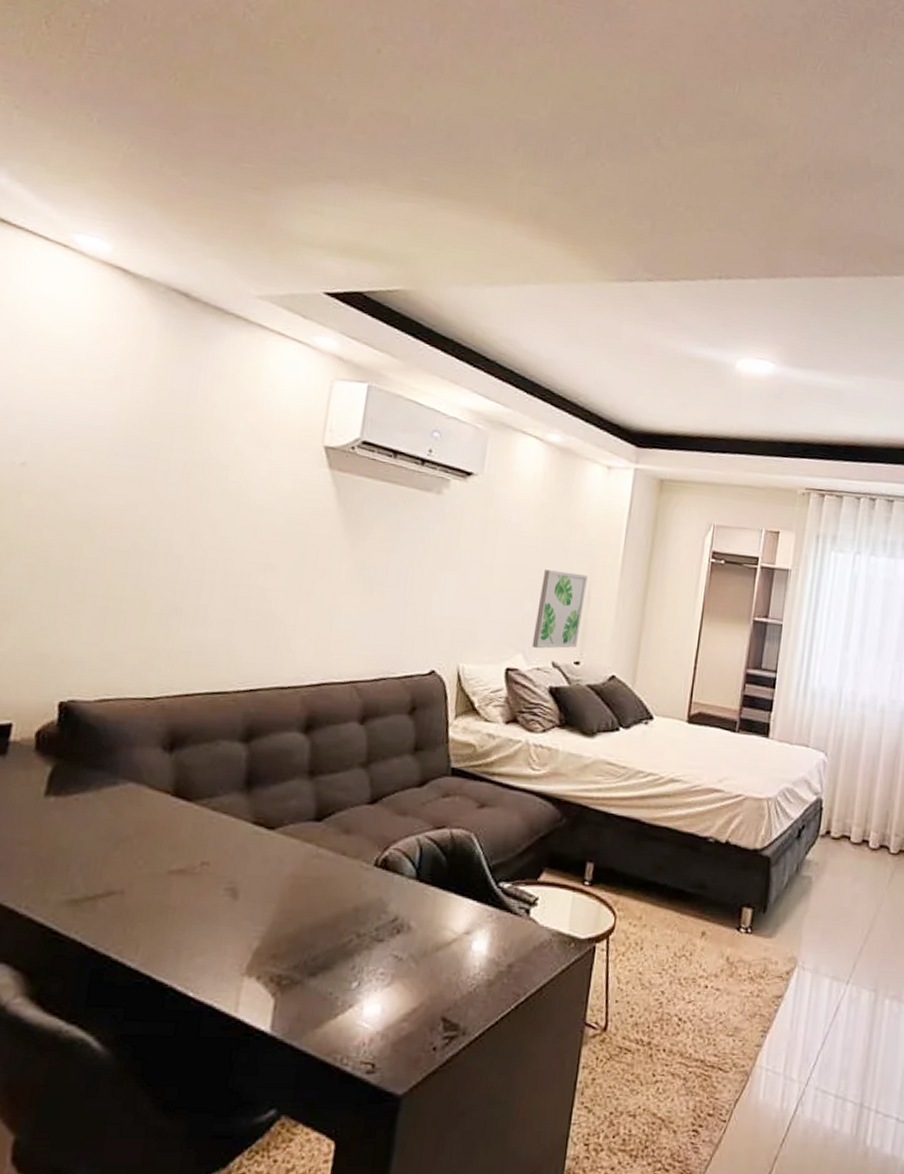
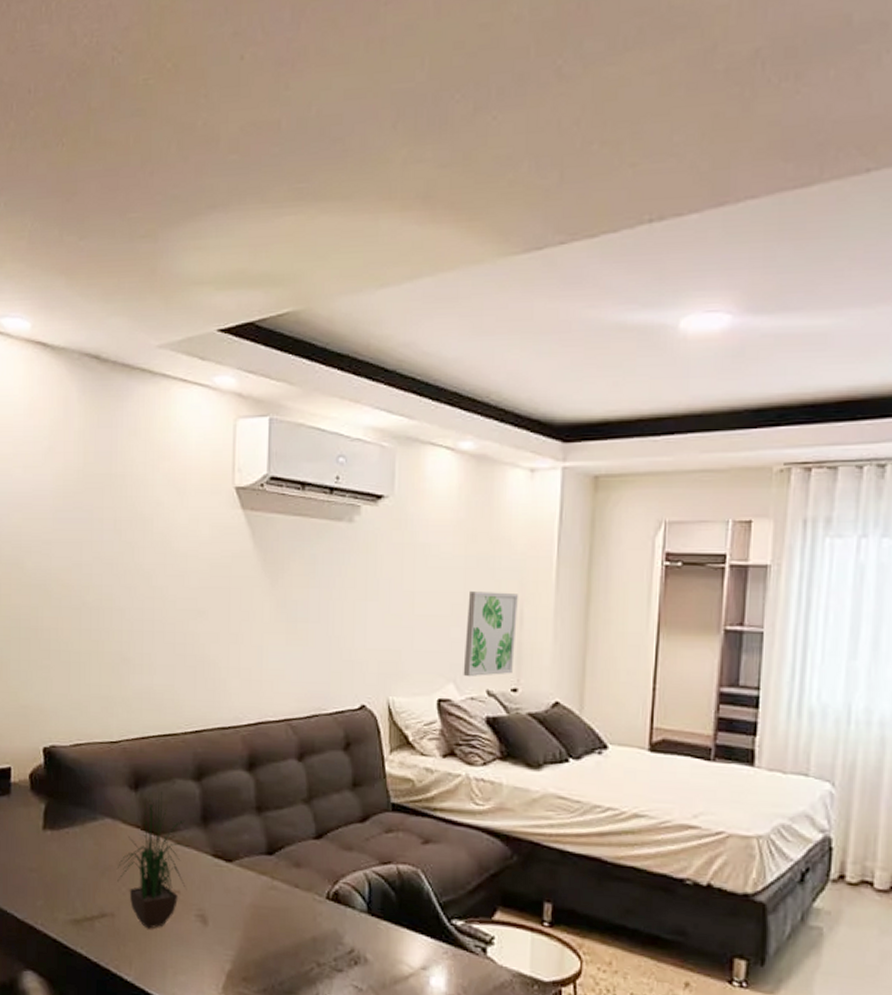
potted plant: none [134,754,227,907] -> present [116,791,189,929]

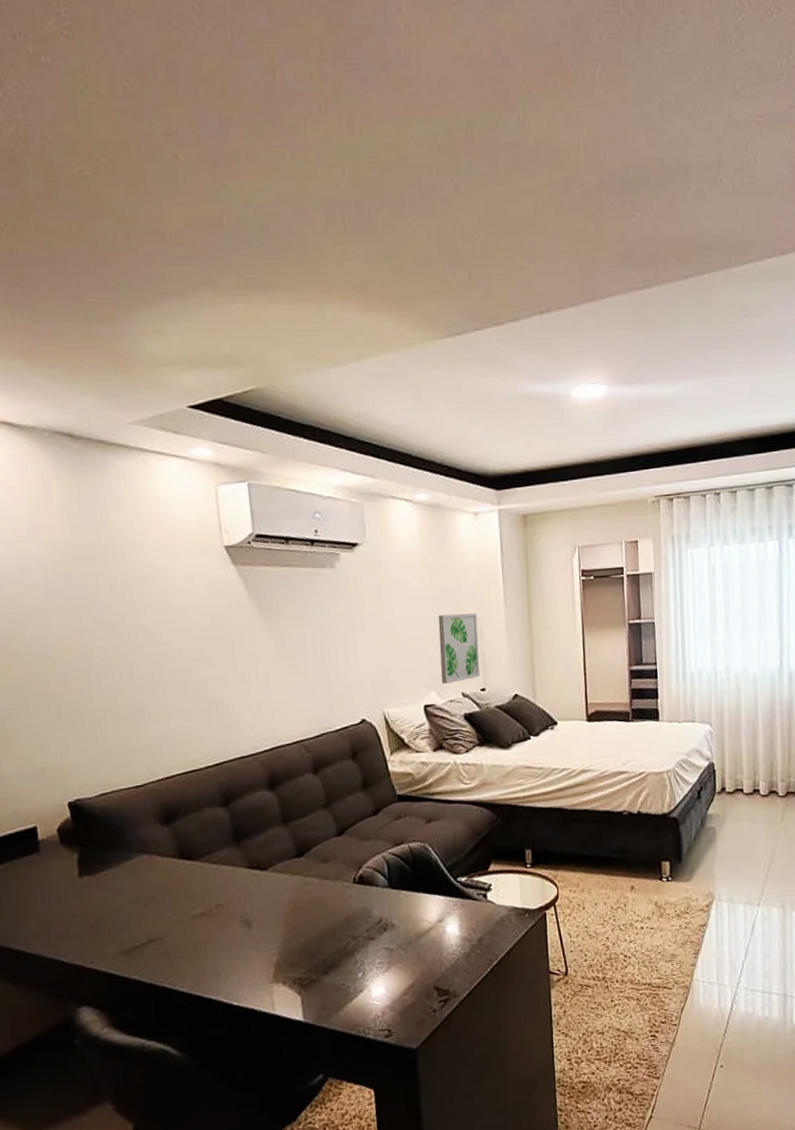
potted plant: present [116,791,189,929] -> none [158,822,229,943]

